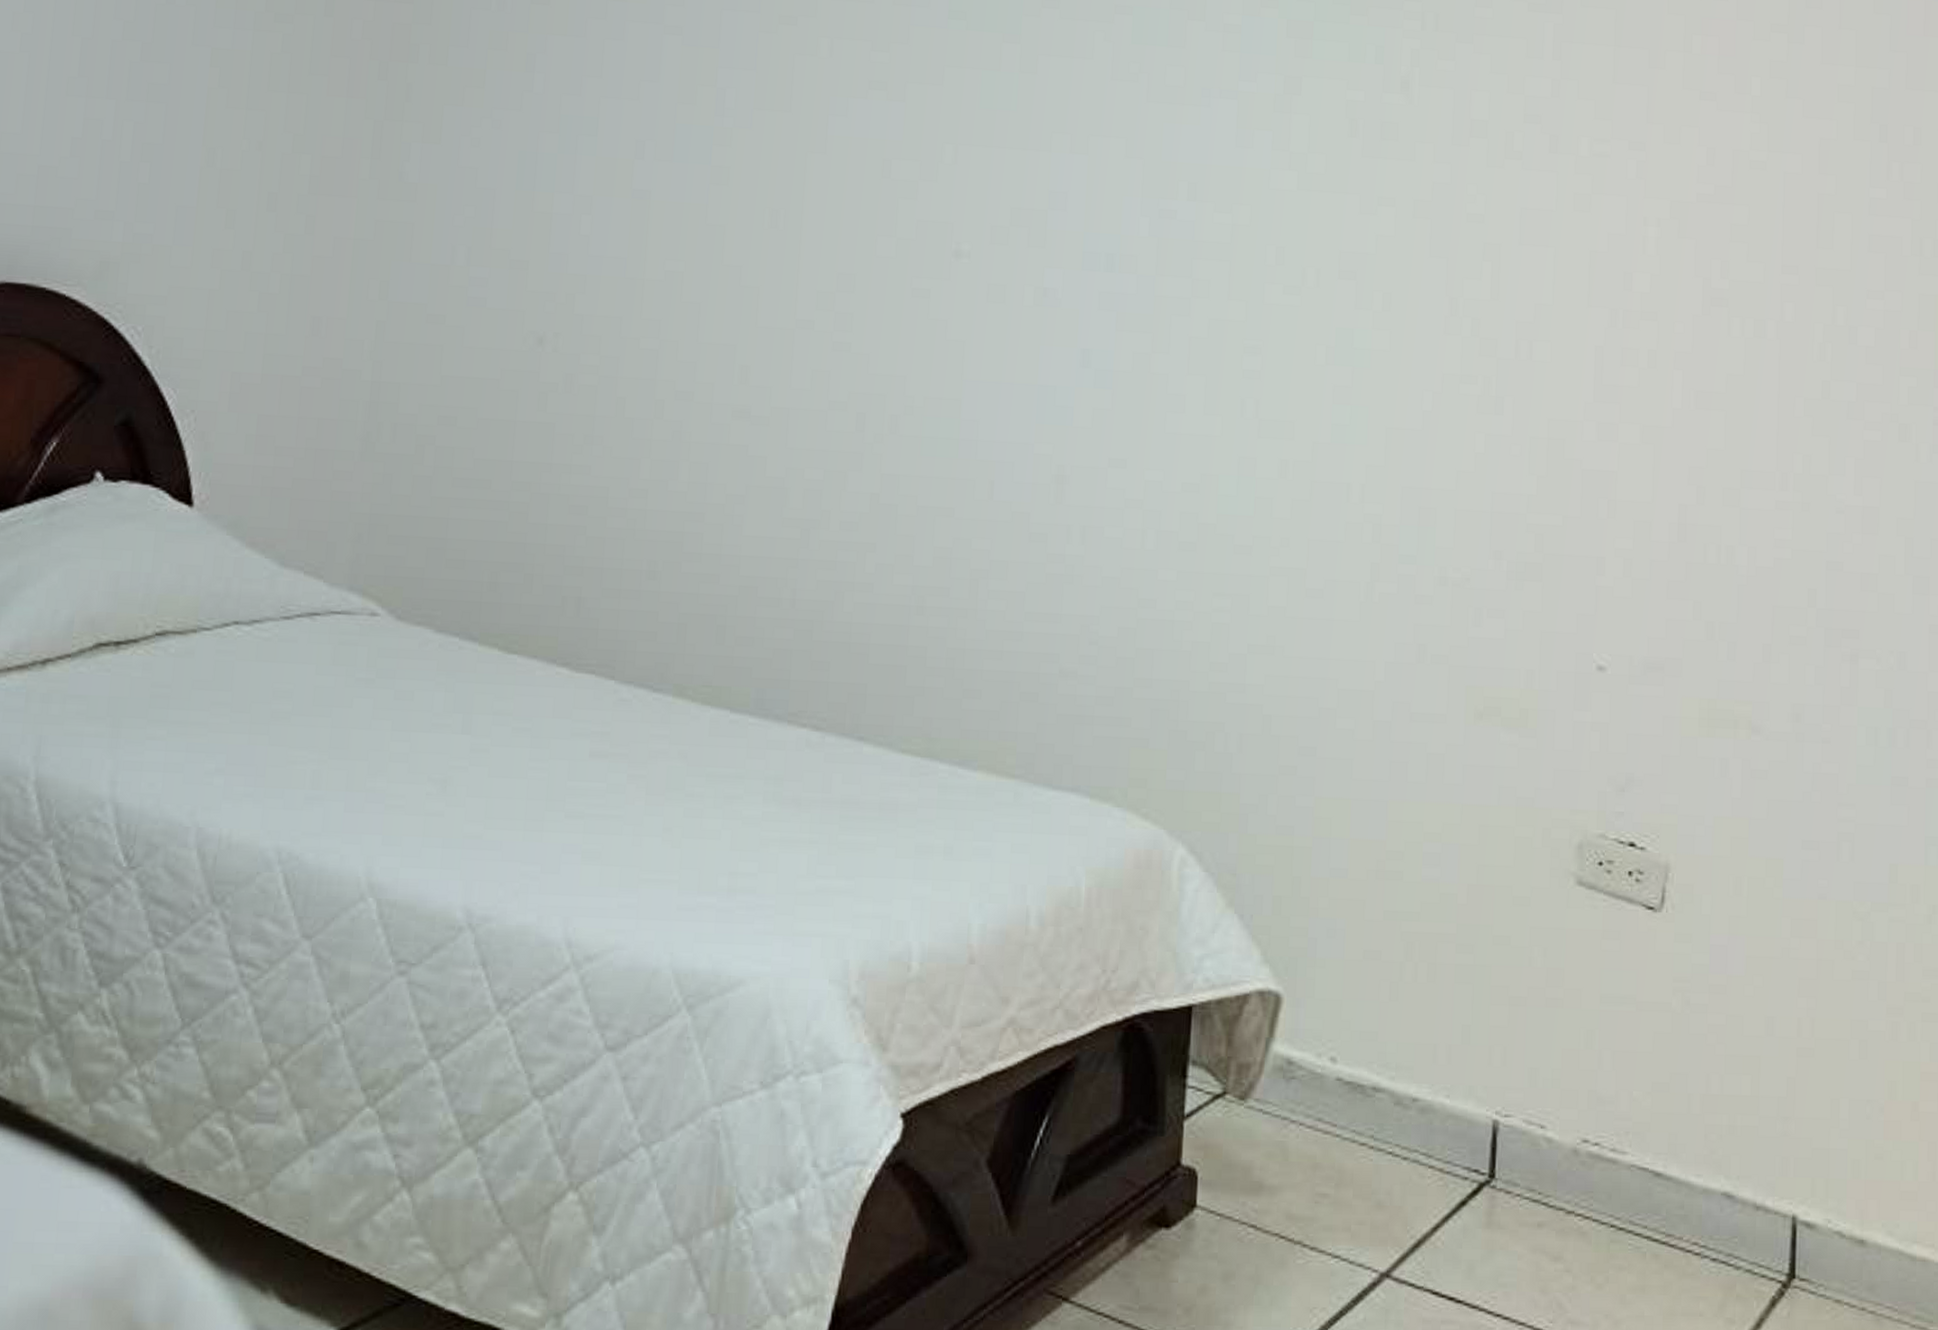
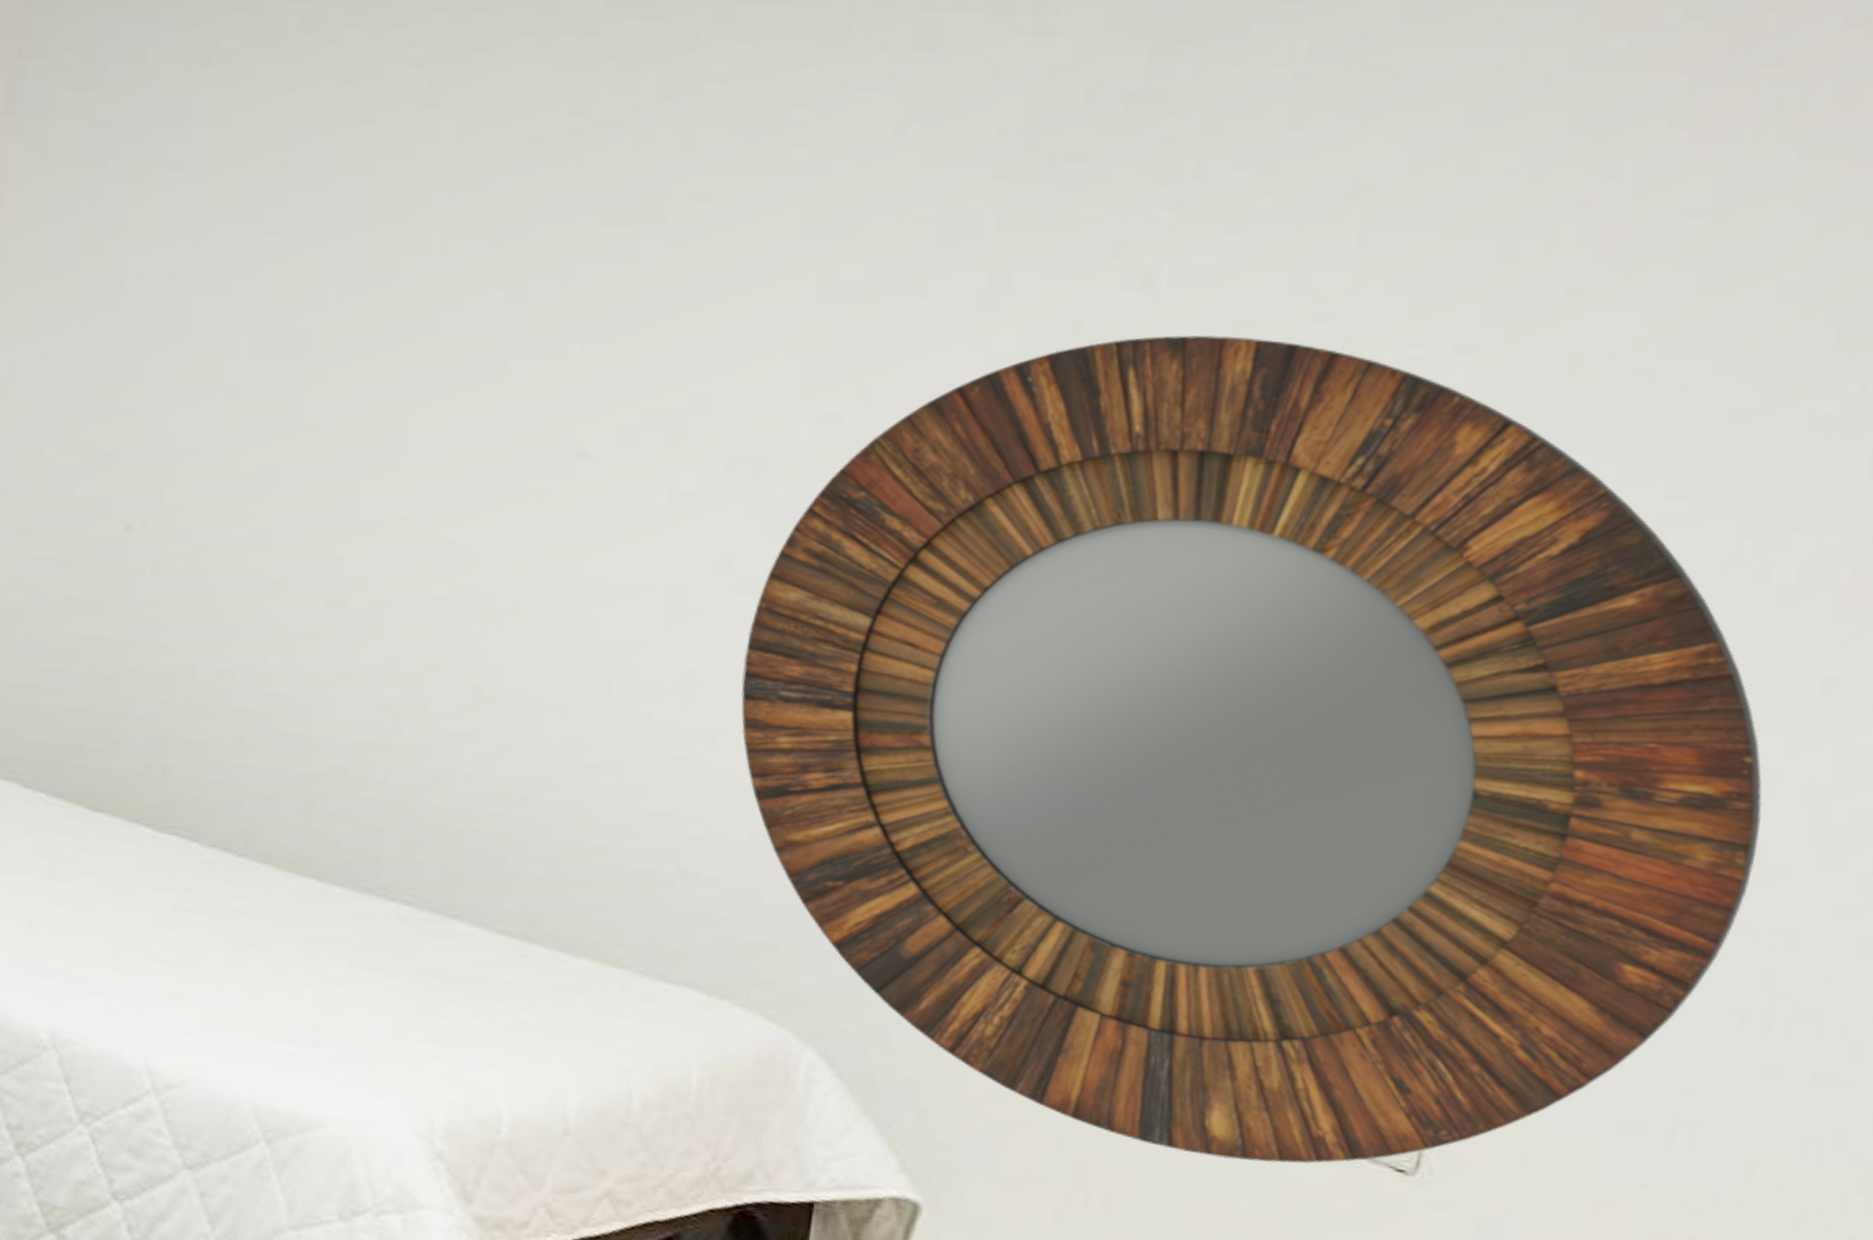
home mirror: none [1104,133,1872,915] -> present [740,335,1763,1165]

